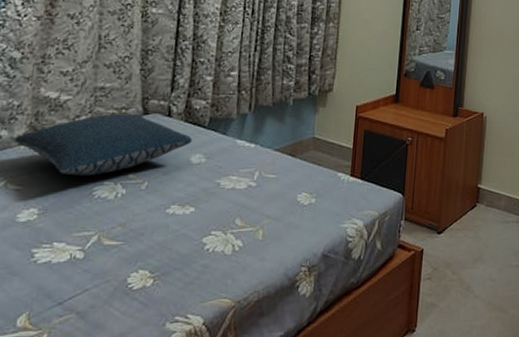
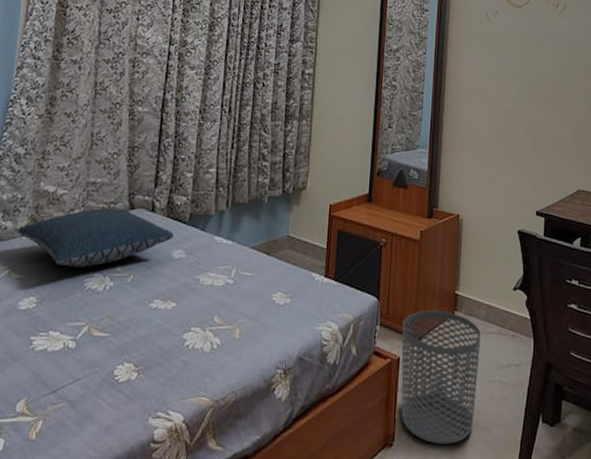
waste bin: none [423,204,500,327] -> present [401,311,481,444]

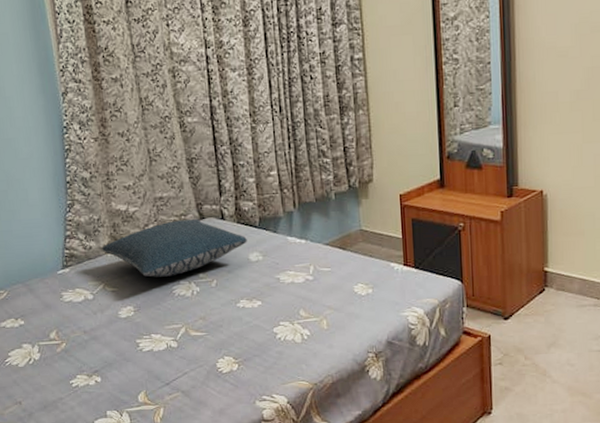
waste bin: present [401,311,481,444] -> none [490,288,576,410]

